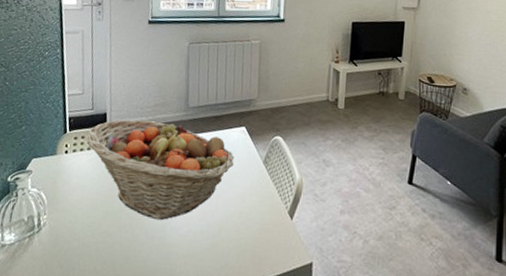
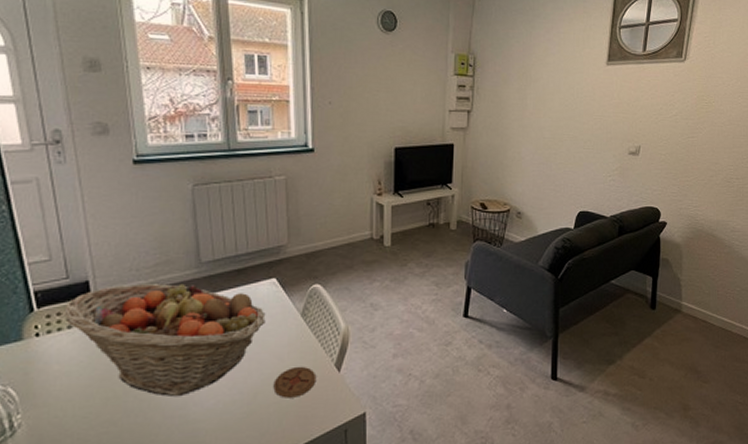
coaster: none [235,208,272,238] -> present [273,366,317,398]

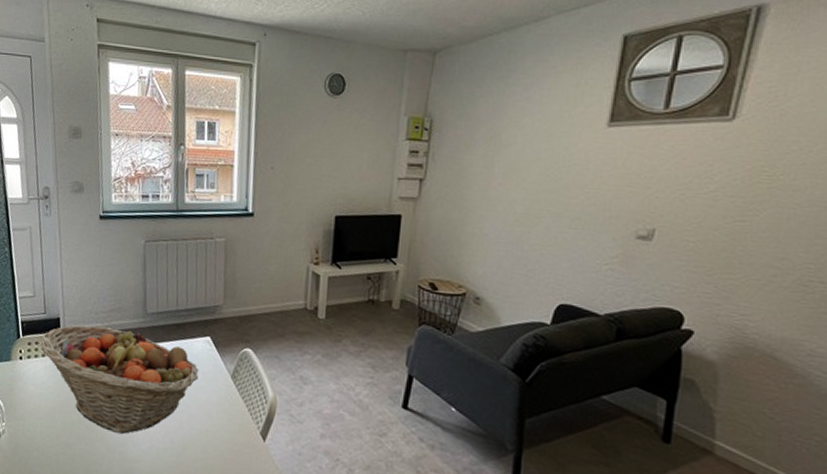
coaster: present [273,366,317,398] -> none [201,427,242,459]

